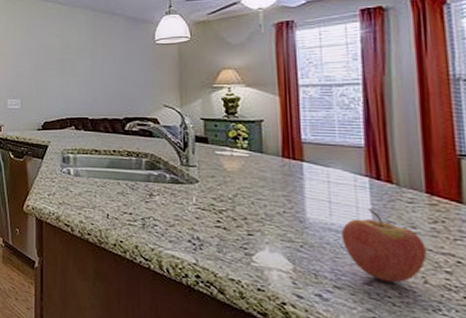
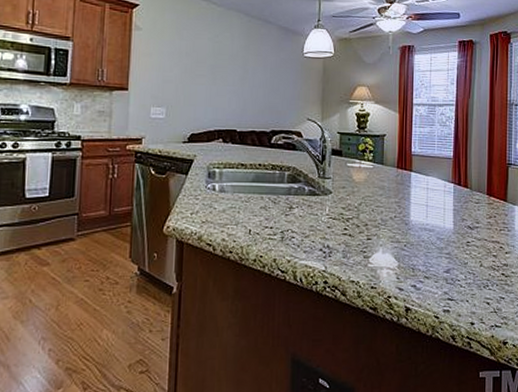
fruit: present [341,209,427,283] -> none [432,210,483,269]

